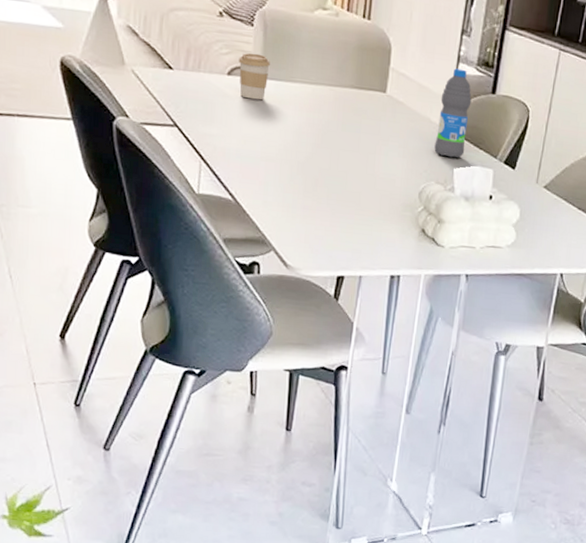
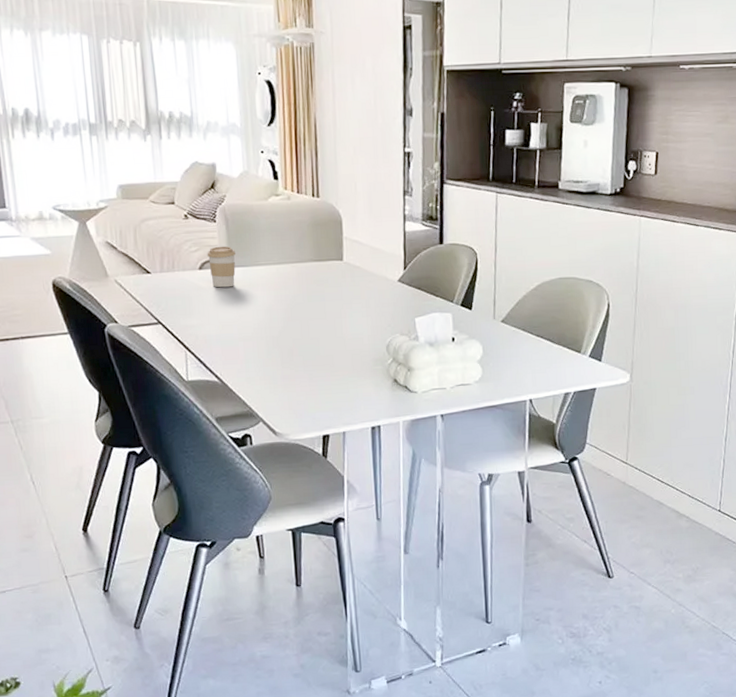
water bottle: present [434,68,472,159] -> none [393,227,423,309]

